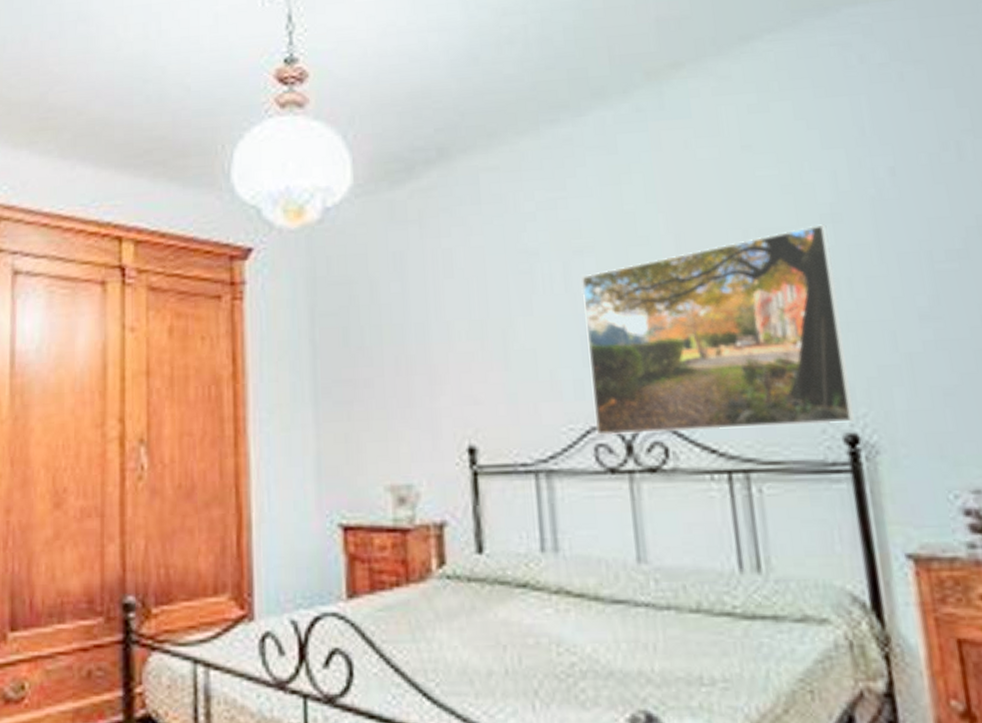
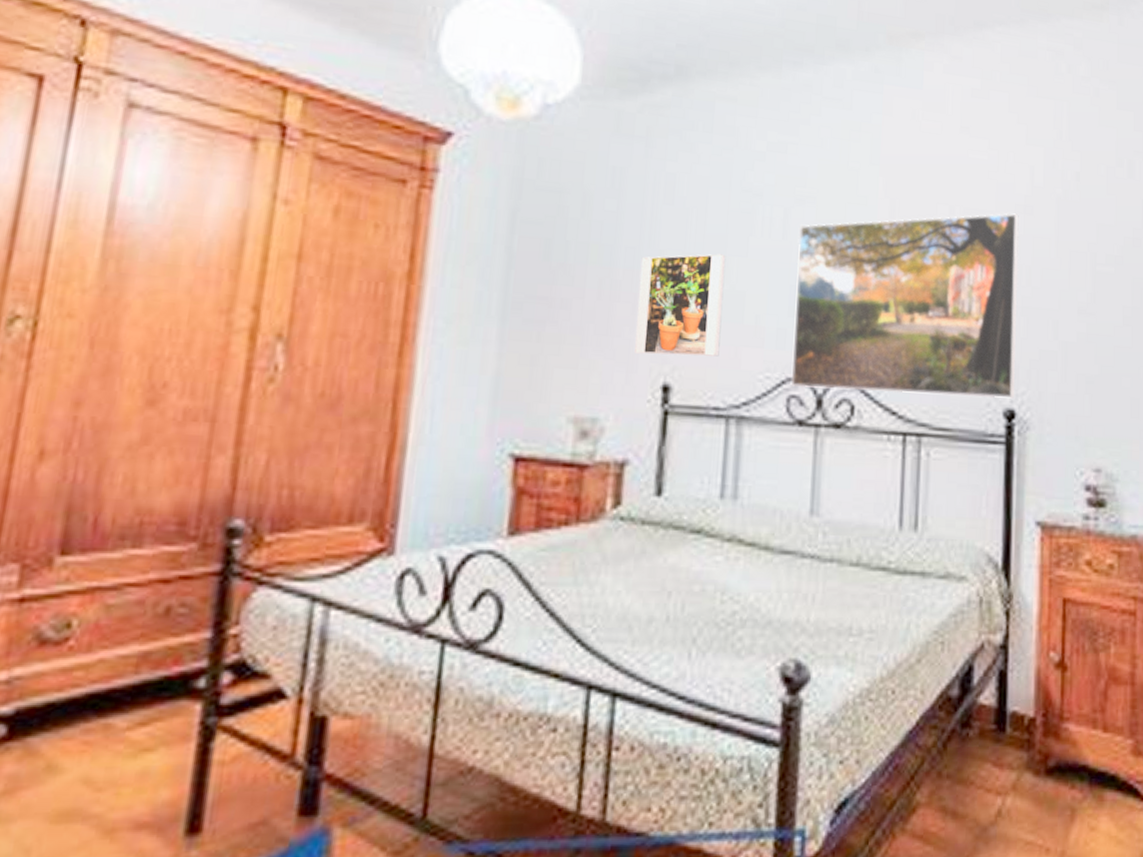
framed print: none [431,316,519,421] -> present [635,254,726,357]

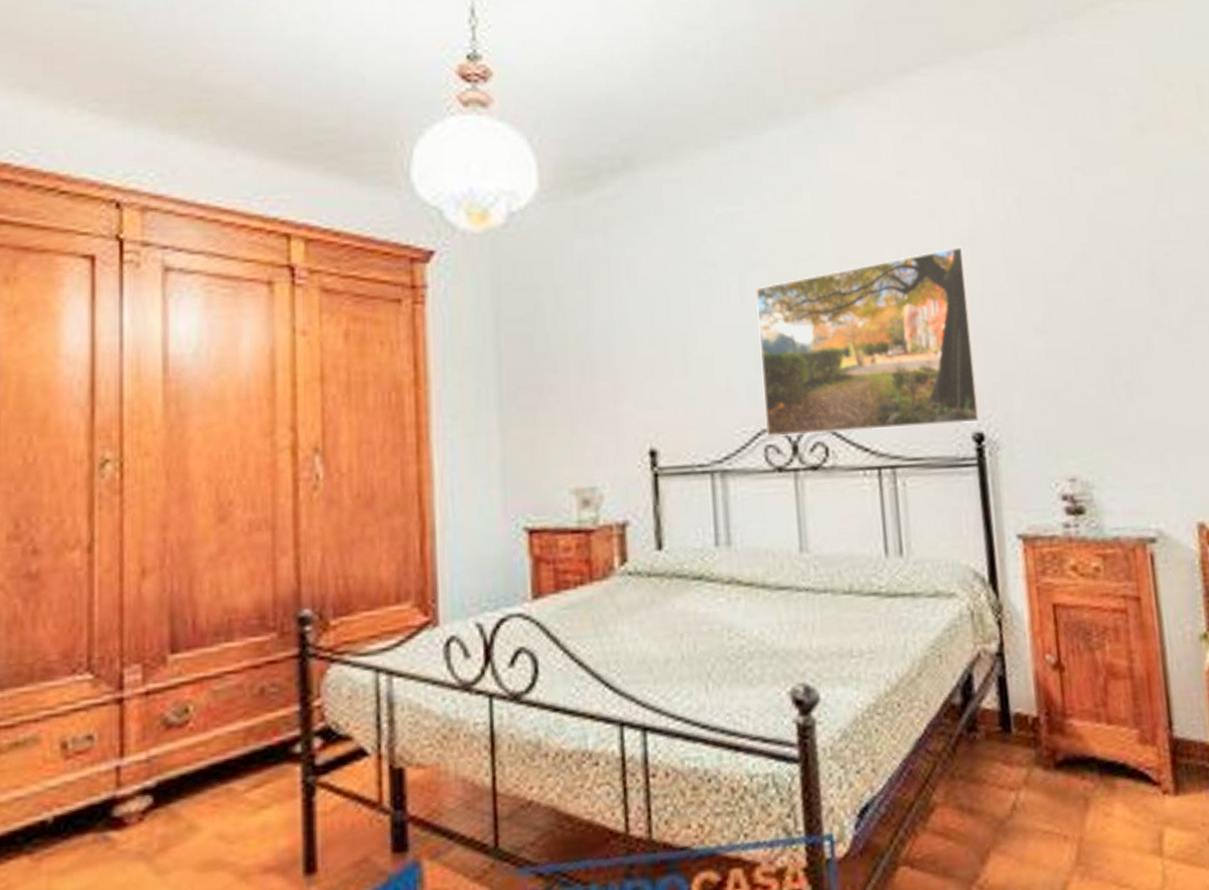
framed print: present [635,254,726,357] -> none [615,325,697,425]

